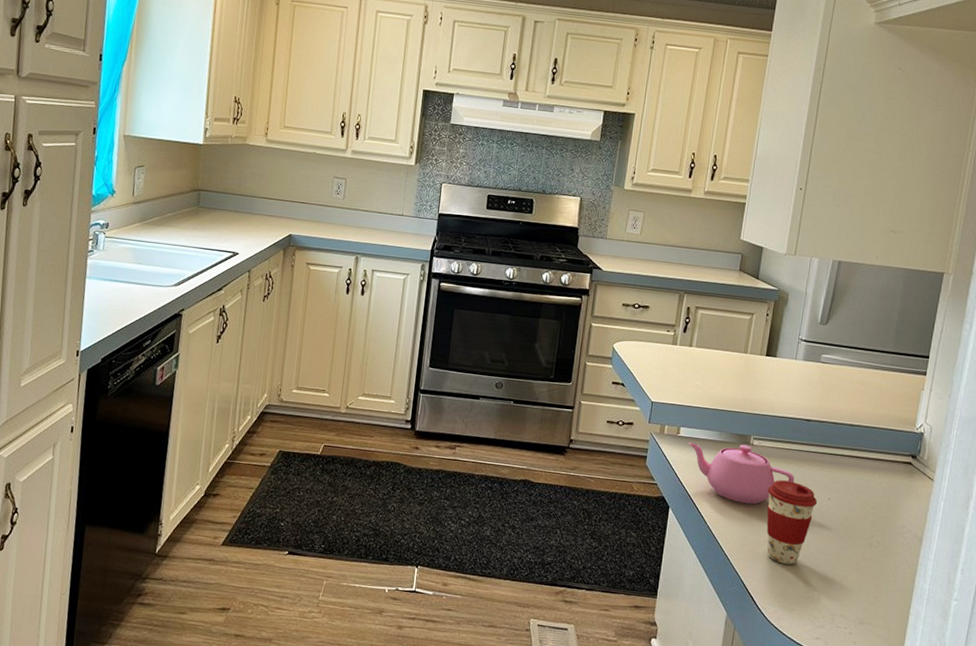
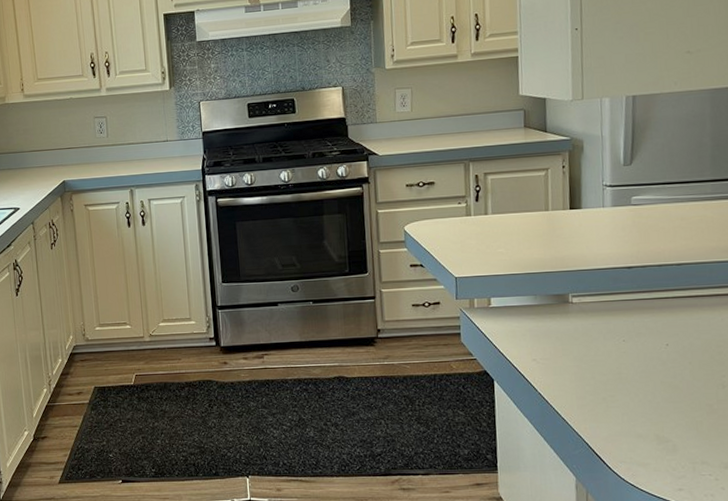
teapot: present [688,442,795,504] -> none [502,304,626,364]
coffee cup: present [766,480,818,565] -> none [597,333,655,419]

